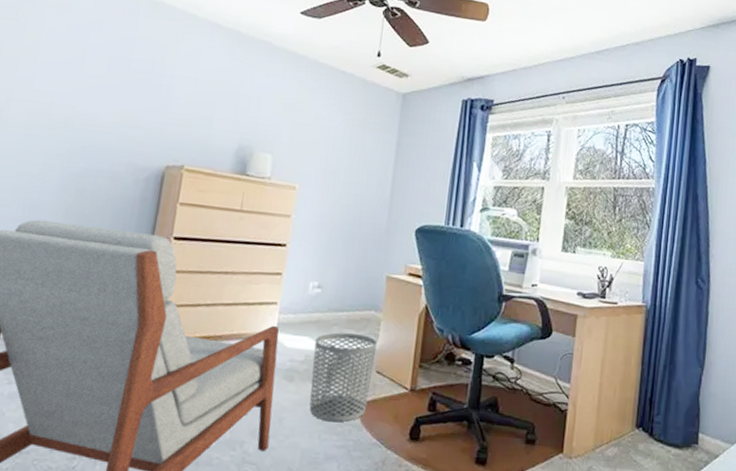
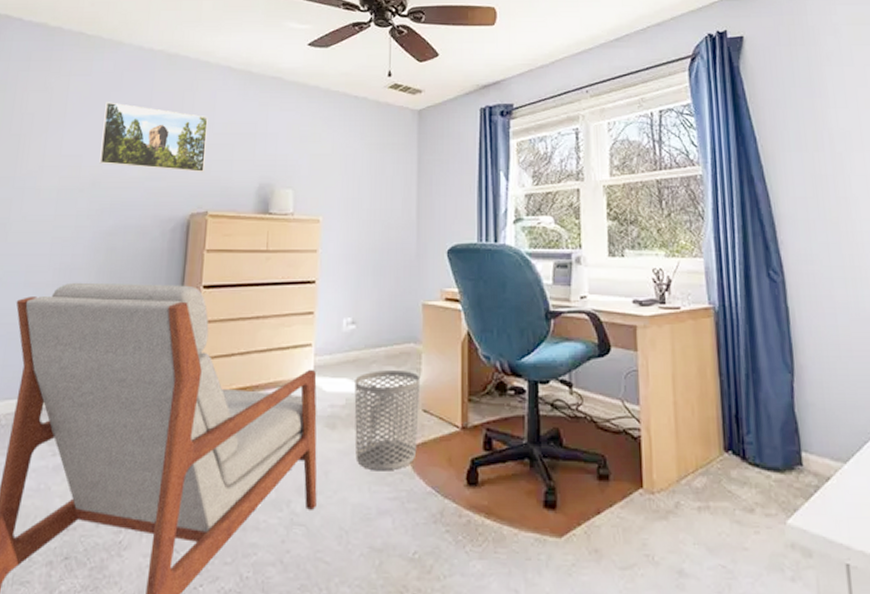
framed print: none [73,41,191,127] -> present [99,102,208,173]

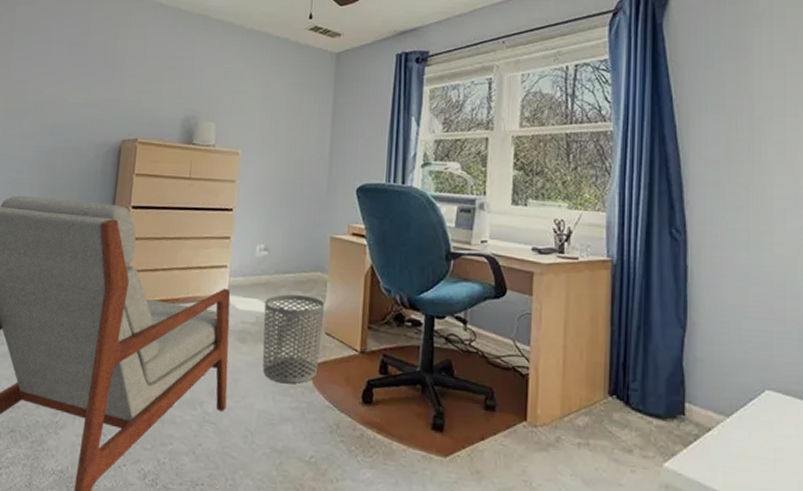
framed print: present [99,102,208,173] -> none [42,32,140,103]

